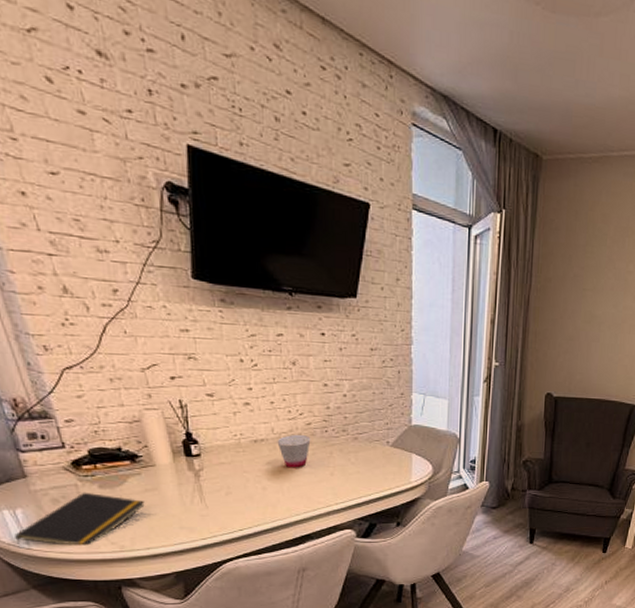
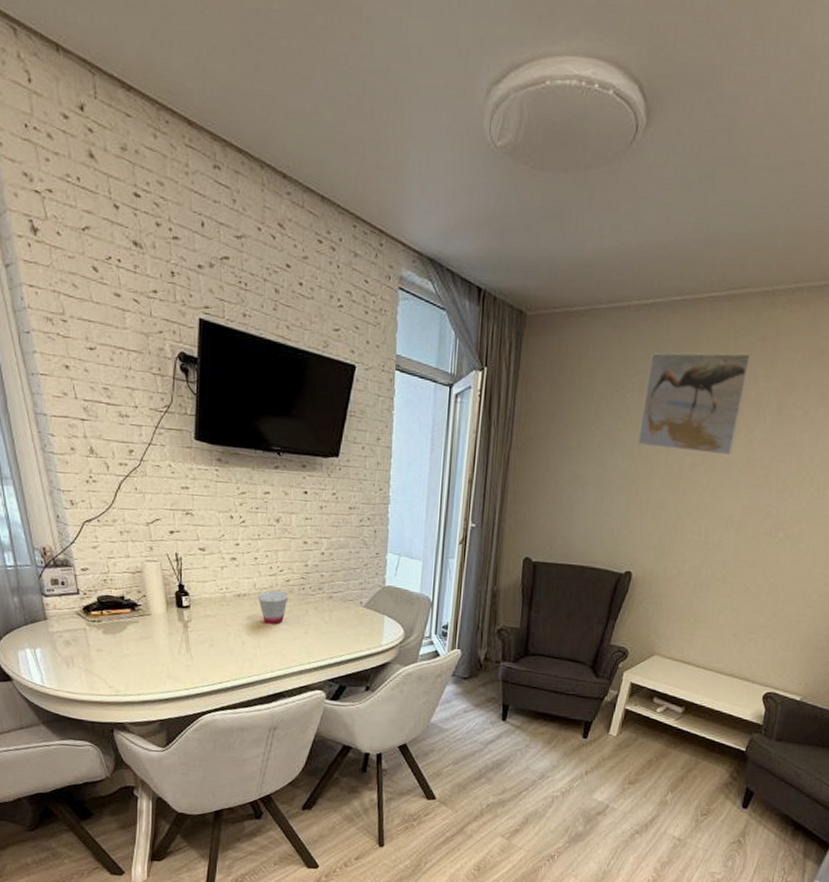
notepad: present [15,492,145,545] -> none [33,636,139,687]

